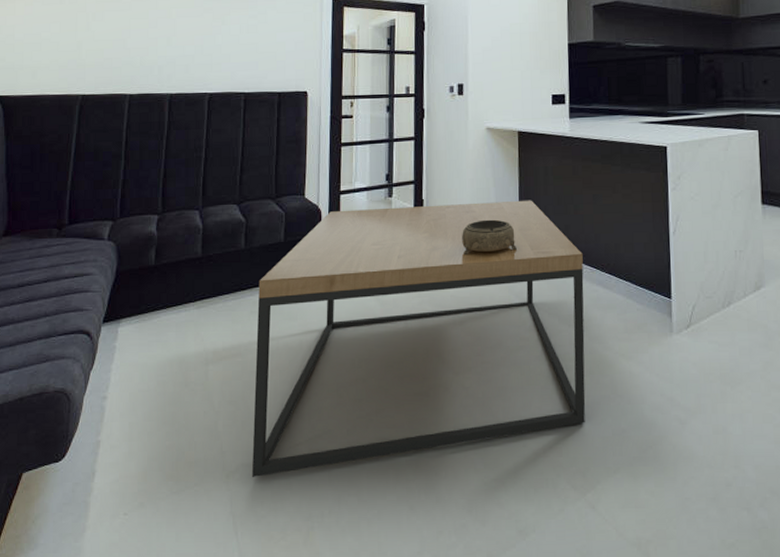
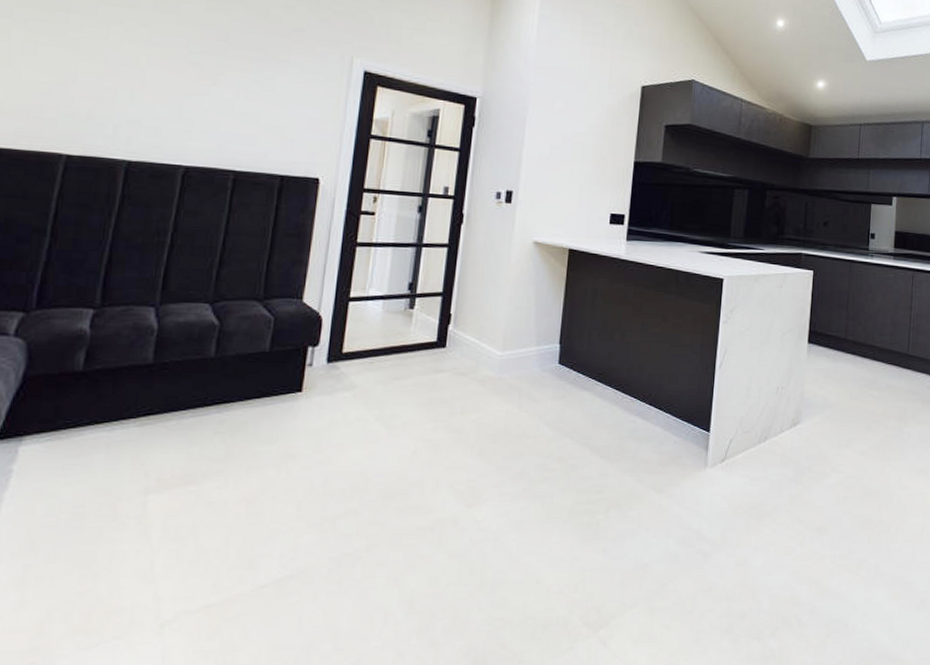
coffee table: present [251,200,586,477] -> none [195,319,624,626]
decorative bowl: present [462,219,517,254] -> none [491,340,553,377]

